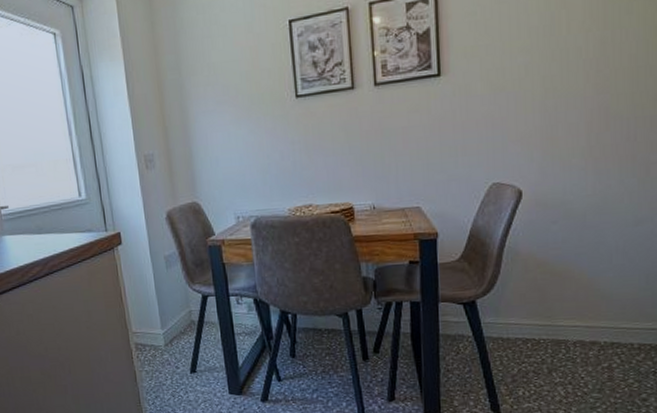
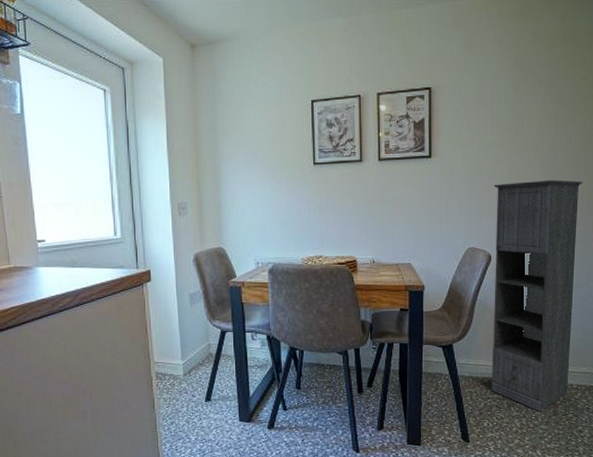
storage cabinet: none [522,88,645,378] -> present [491,180,583,412]

